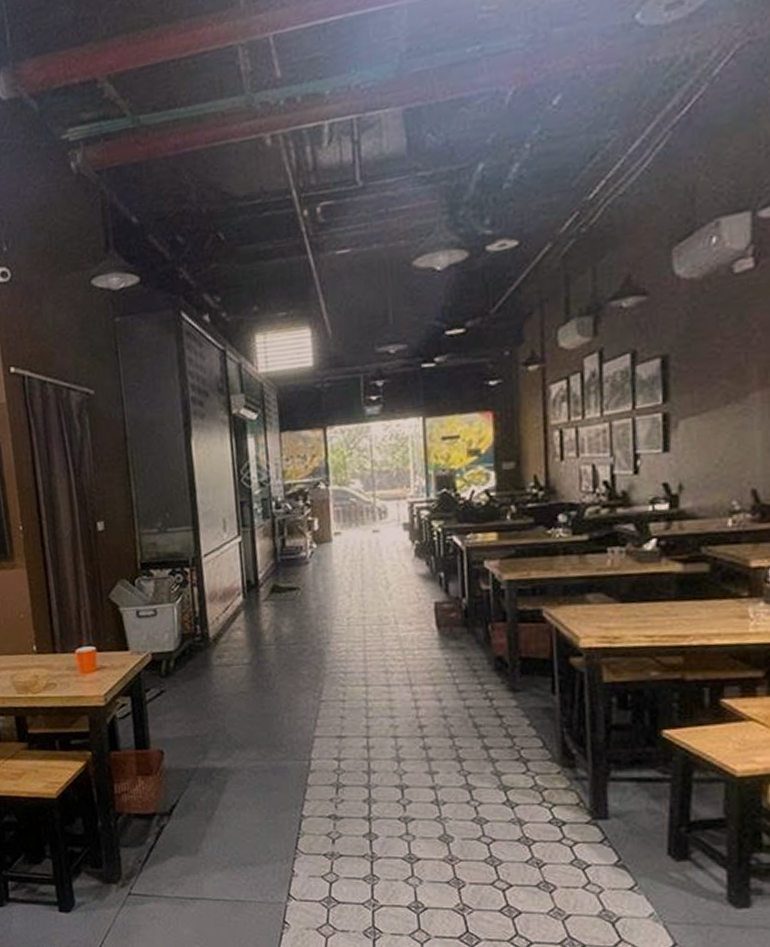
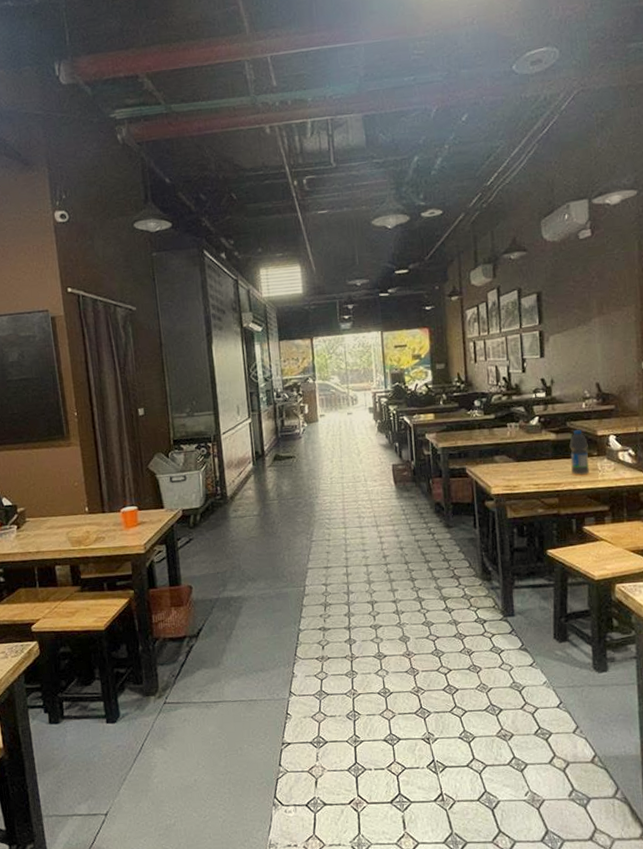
water bottle: none [704,557,736,626] -> present [569,429,590,476]

